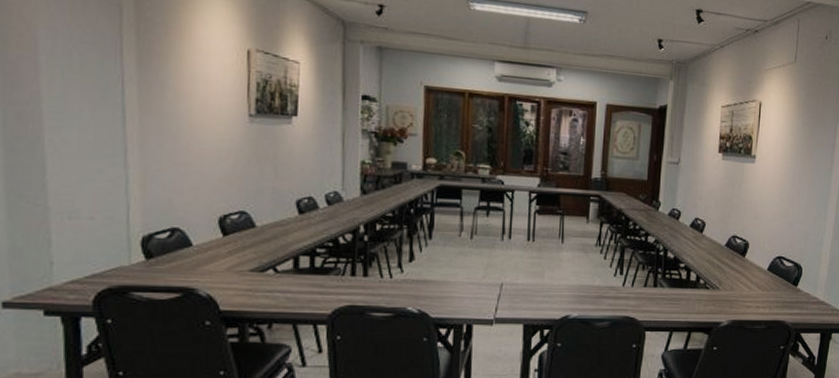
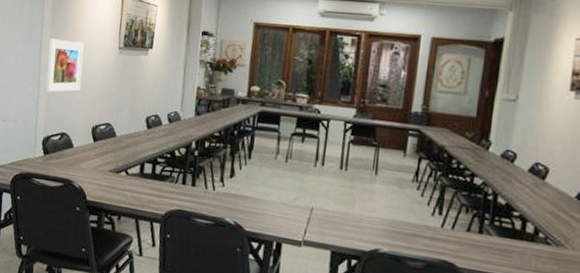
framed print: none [136,102,196,176] -> present [46,38,84,93]

